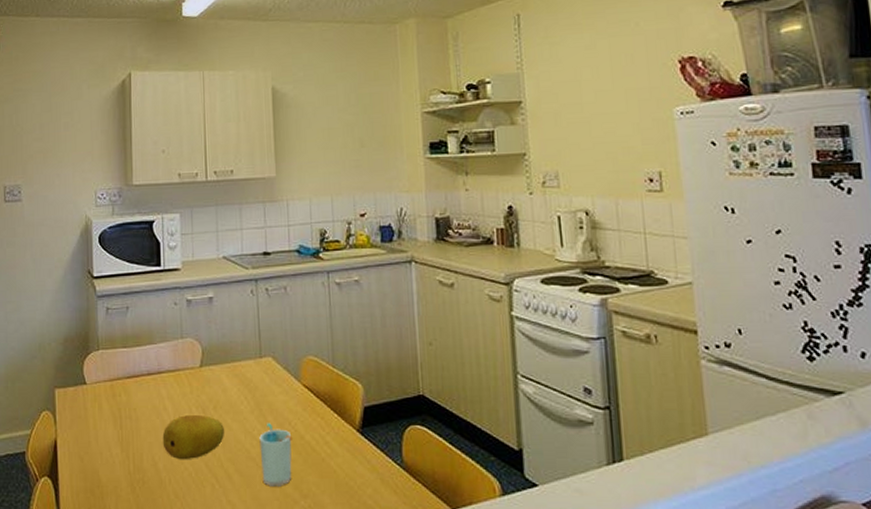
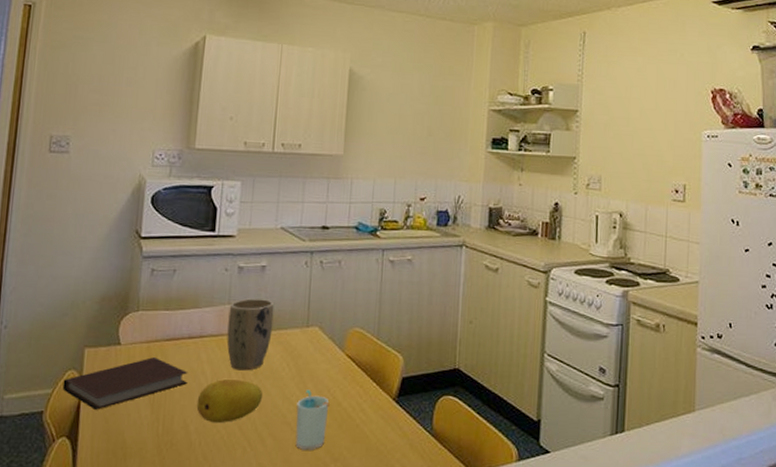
notebook: none [39,396,151,450] -> present [62,357,188,411]
plant pot: none [182,331,227,406] -> present [227,298,274,371]

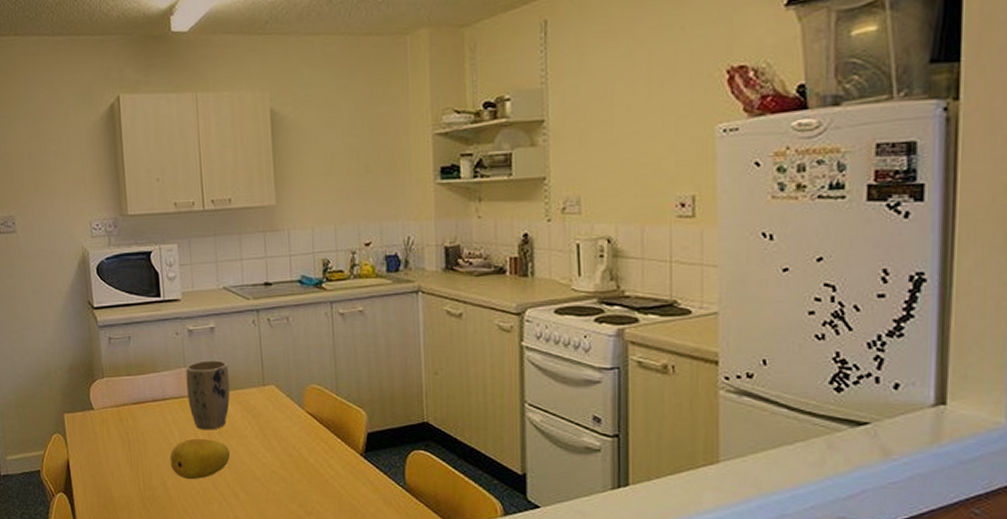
notebook: present [62,357,188,411] -> none [51,420,159,470]
cup: present [295,389,330,450] -> none [264,447,297,504]

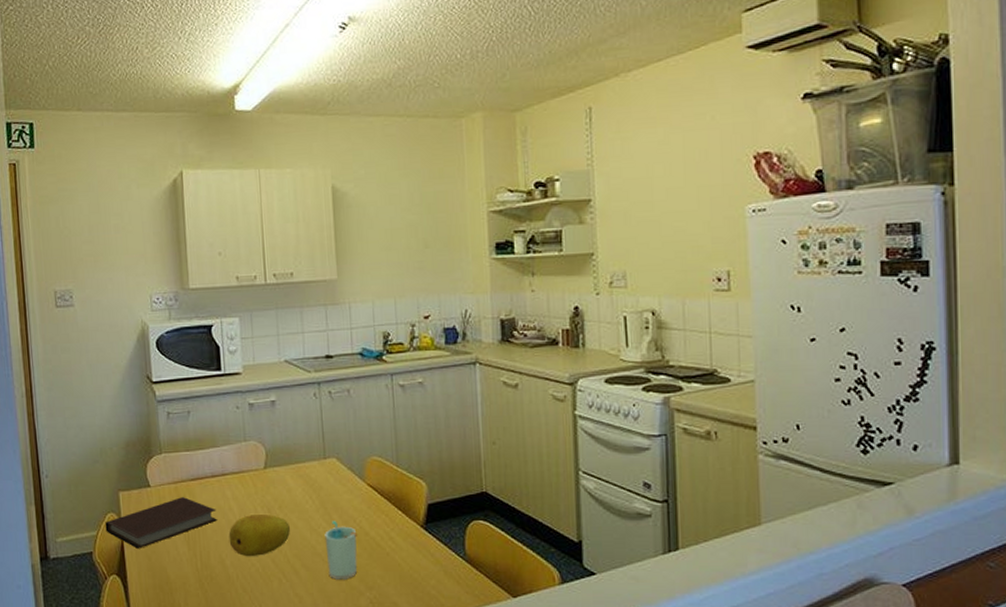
notebook: none [51,420,159,470] -> present [105,497,217,550]
plant pot: present [185,360,230,430] -> none [246,434,291,505]
cup: none [264,447,297,504] -> present [325,521,358,580]

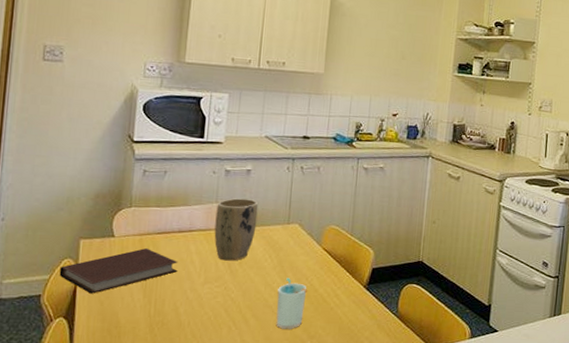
fruit: present [228,513,290,557] -> none [186,267,247,306]
plant pot: none [246,434,291,505] -> present [214,198,259,261]

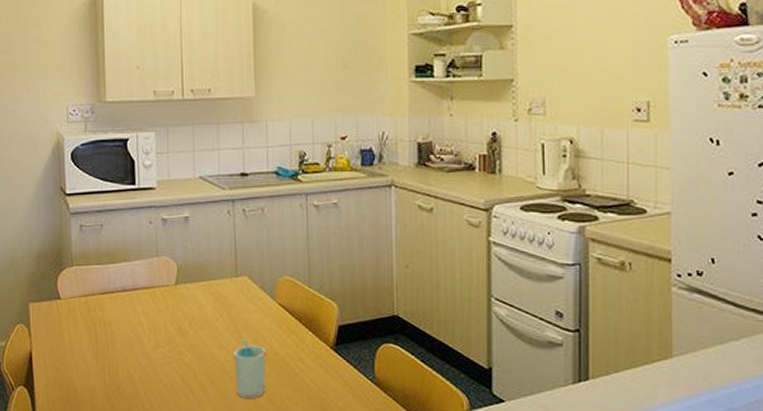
notebook: present [59,248,178,295] -> none [14,310,127,362]
plant pot: present [214,198,259,261] -> none [158,250,202,322]

